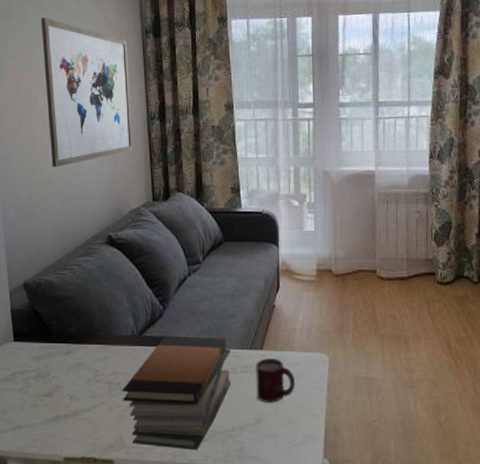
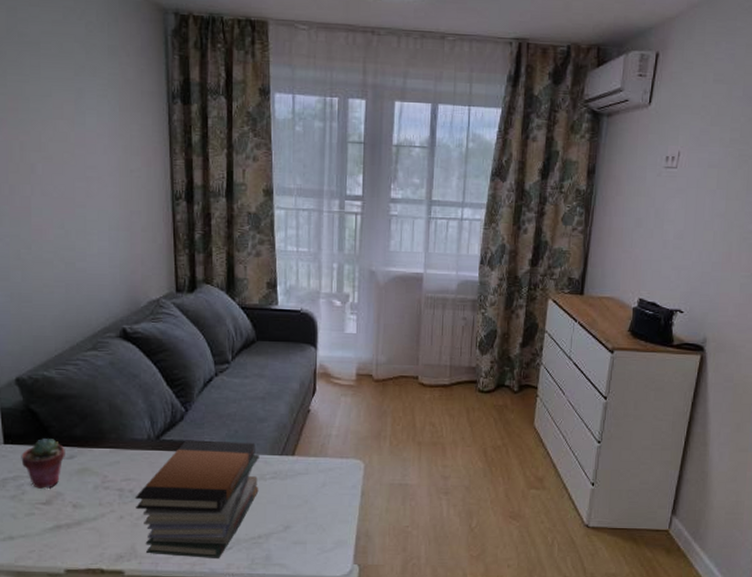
potted succulent: none [27,336,63,382] -> present [21,438,65,489]
wall art: present [41,17,134,167] -> none [39,64,155,247]
cup: present [256,357,296,403] -> none [286,463,328,510]

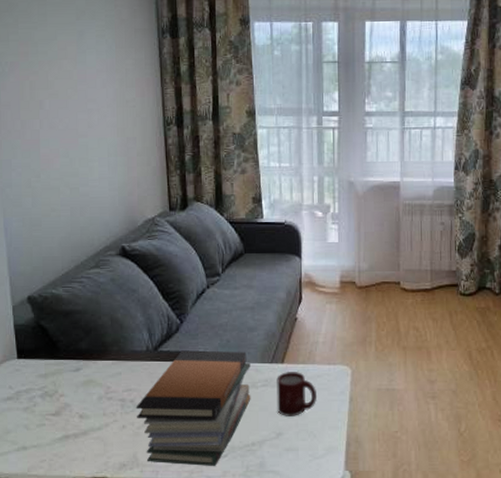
potted succulent: present [21,438,65,489] -> none [33,353,72,400]
cup: none [286,463,328,510] -> present [277,371,318,416]

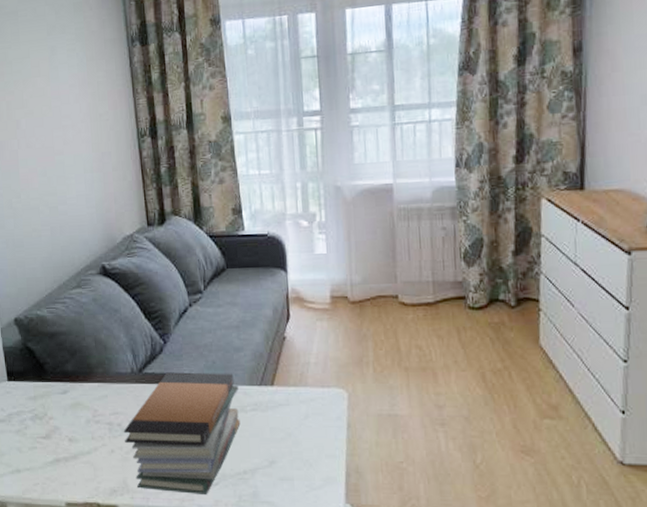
cup: present [277,371,318,416] -> none [266,394,312,443]

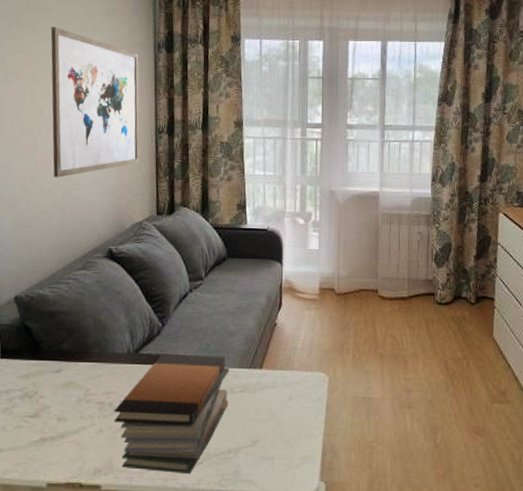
wall art: none [18,29,124,194] -> present [50,26,140,178]

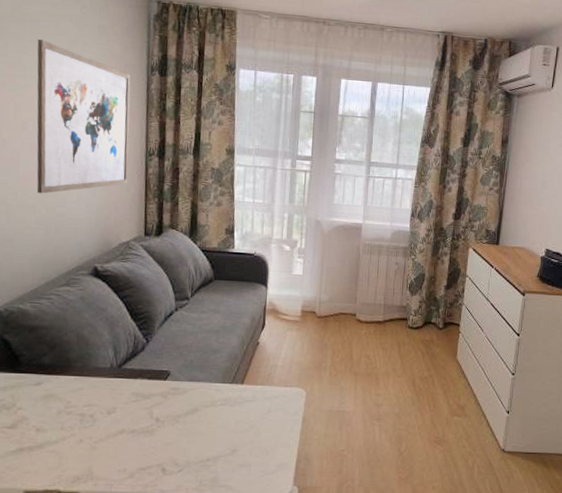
book stack: present [113,354,229,474] -> none [95,369,212,480]

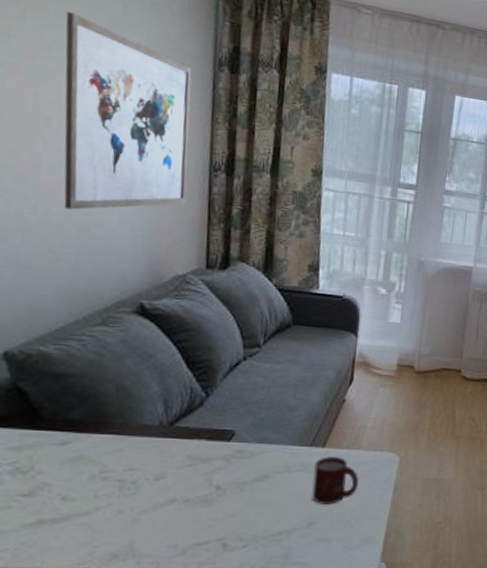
cup: none [234,391,273,434] -> present [312,455,359,505]

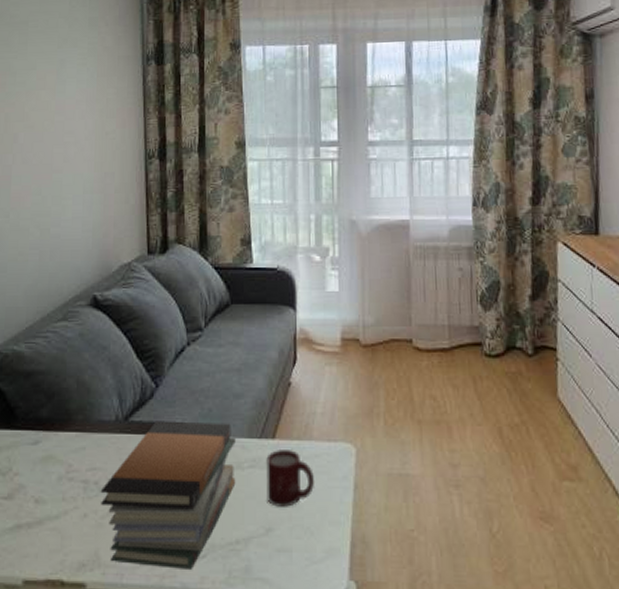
wall art: present [64,11,192,210] -> none [26,40,128,214]
book stack: none [138,427,286,557] -> present [100,421,236,569]

